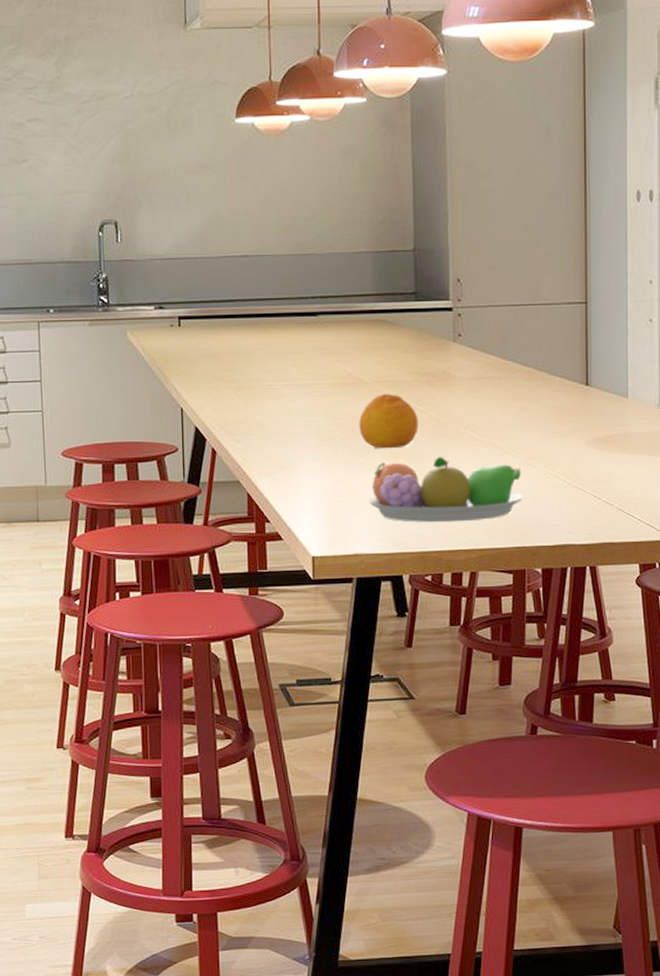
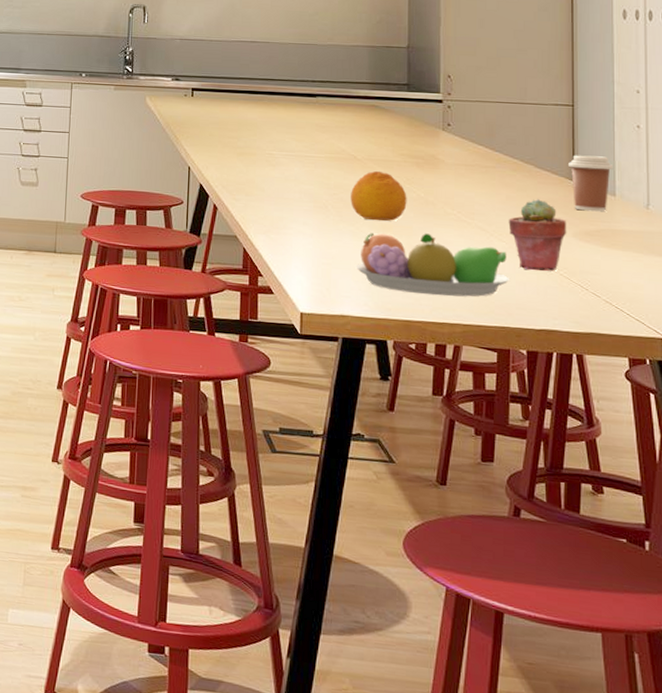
potted succulent: none [522,408,581,485] -> present [508,199,567,271]
coffee cup: none [582,356,626,416] -> present [569,155,614,212]

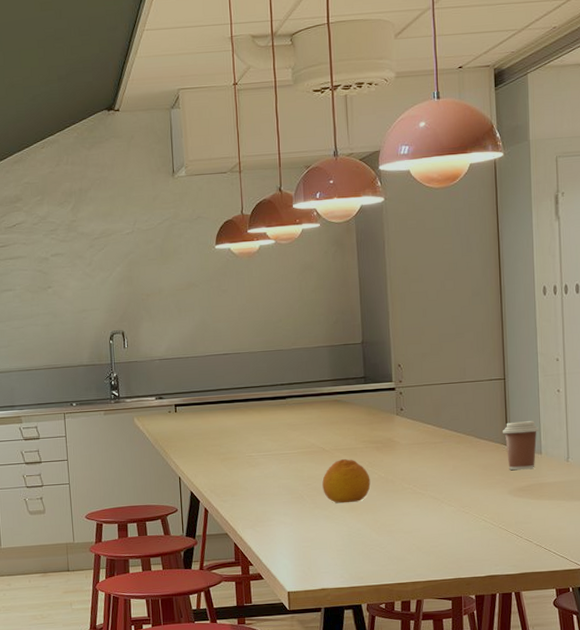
fruit bowl: present [355,233,509,297] -> none [331,508,459,562]
potted succulent: present [508,199,567,271] -> none [455,465,504,528]

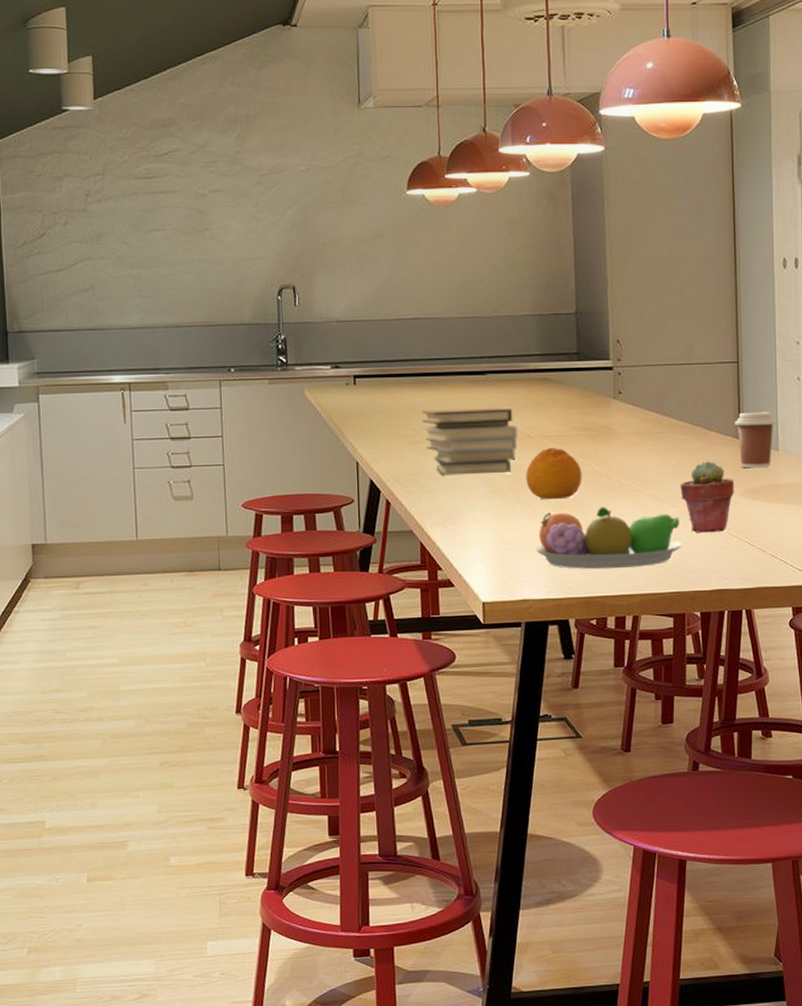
book stack: none [233,426,315,486] -> present [422,408,518,476]
fruit bowl: none [331,508,459,562] -> present [534,507,682,570]
potted succulent: none [455,465,504,528] -> present [680,461,735,533]

